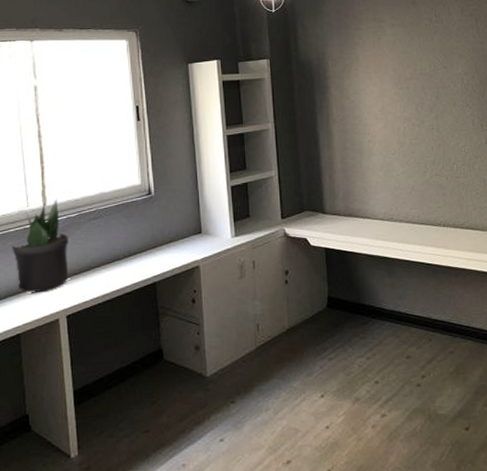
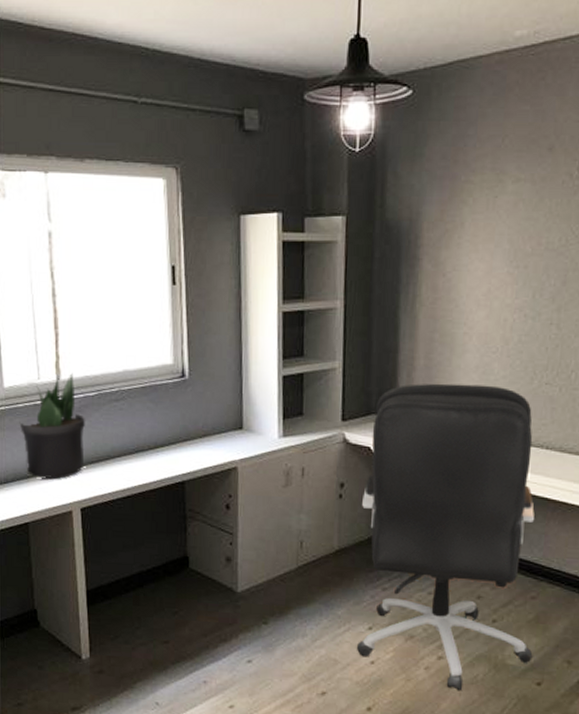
office chair: none [304,180,459,445] -> present [357,383,535,691]

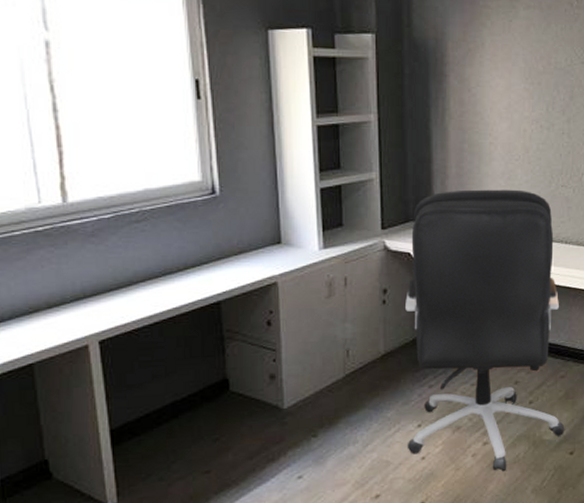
planter: present [19,372,85,480] -> none [16,193,102,313]

